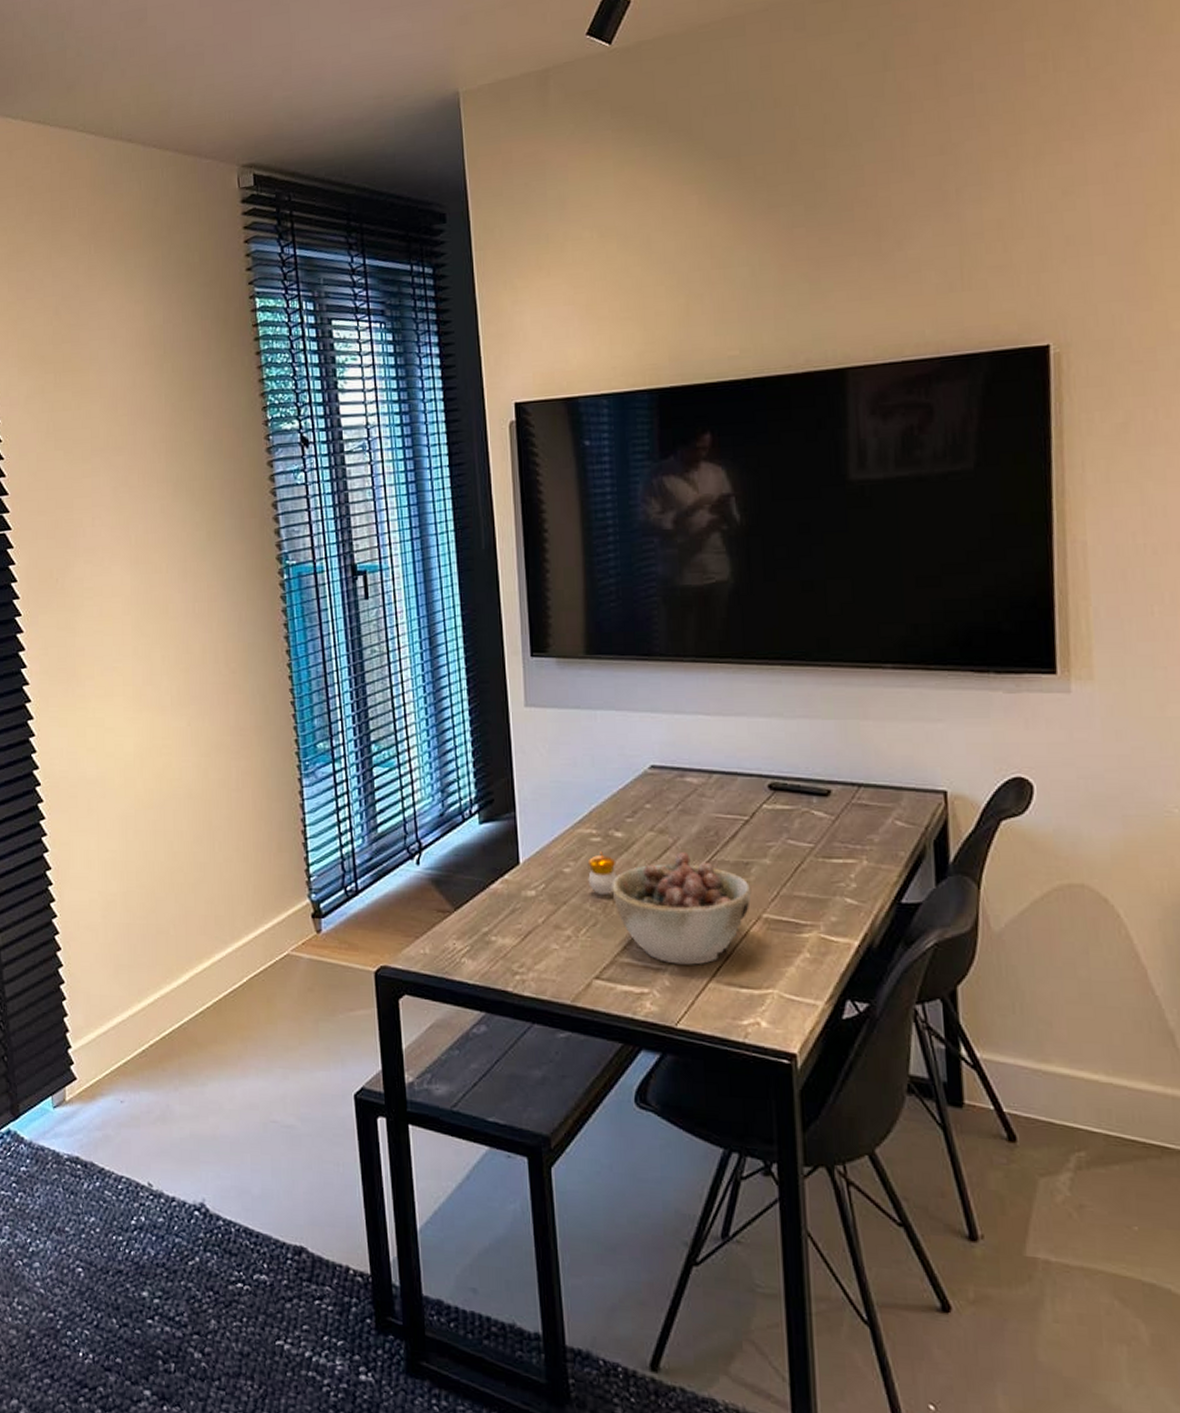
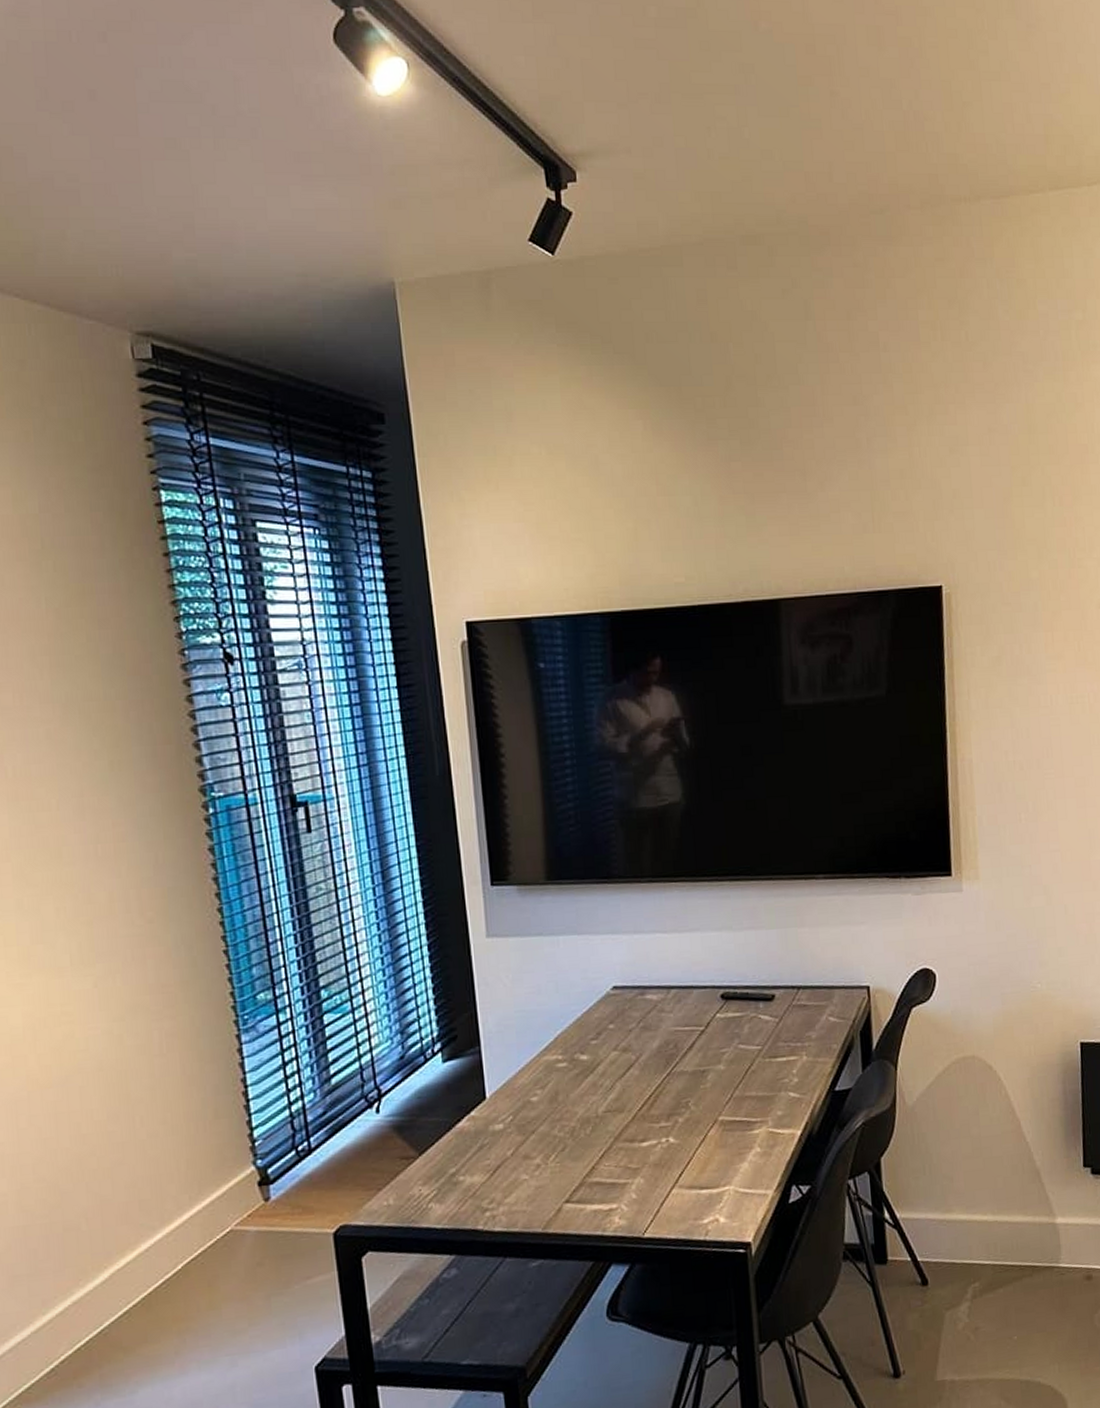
candle: present [587,851,617,896] -> none [554,1076,584,1120]
bowl: present [611,851,752,965] -> none [578,1066,709,1177]

